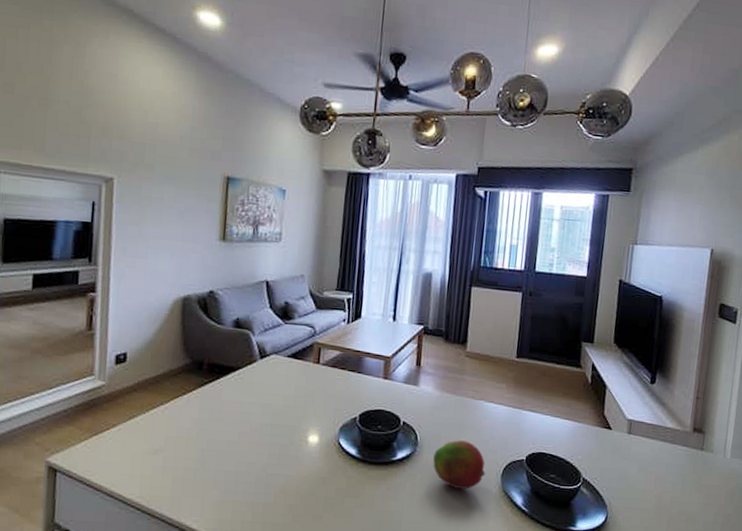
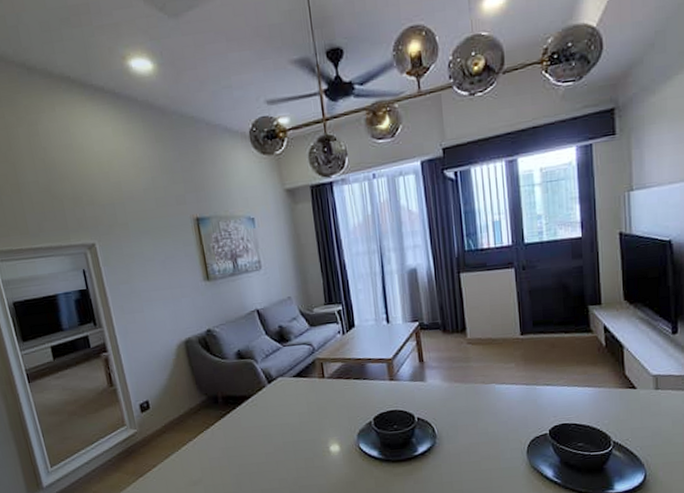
fruit: present [433,440,486,489] -> none [454,425,510,472]

